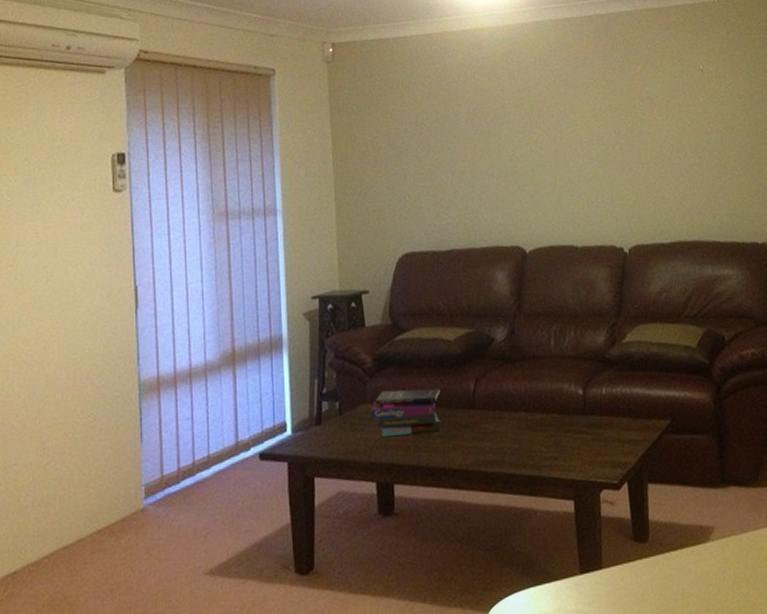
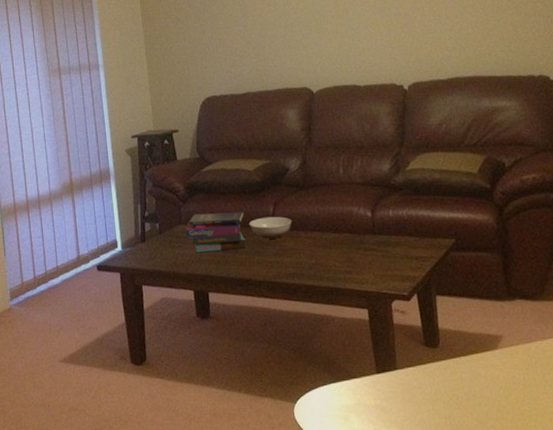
bowl: none [445,394,496,421] -> present [248,216,293,239]

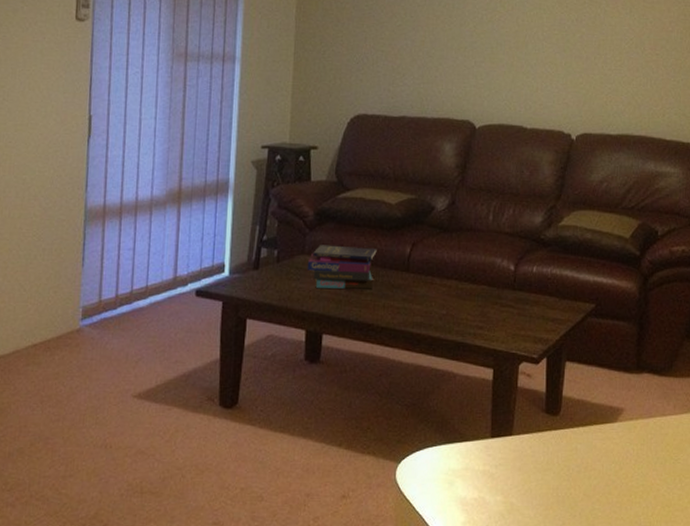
bowl: present [248,216,293,239] -> none [380,257,429,282]

